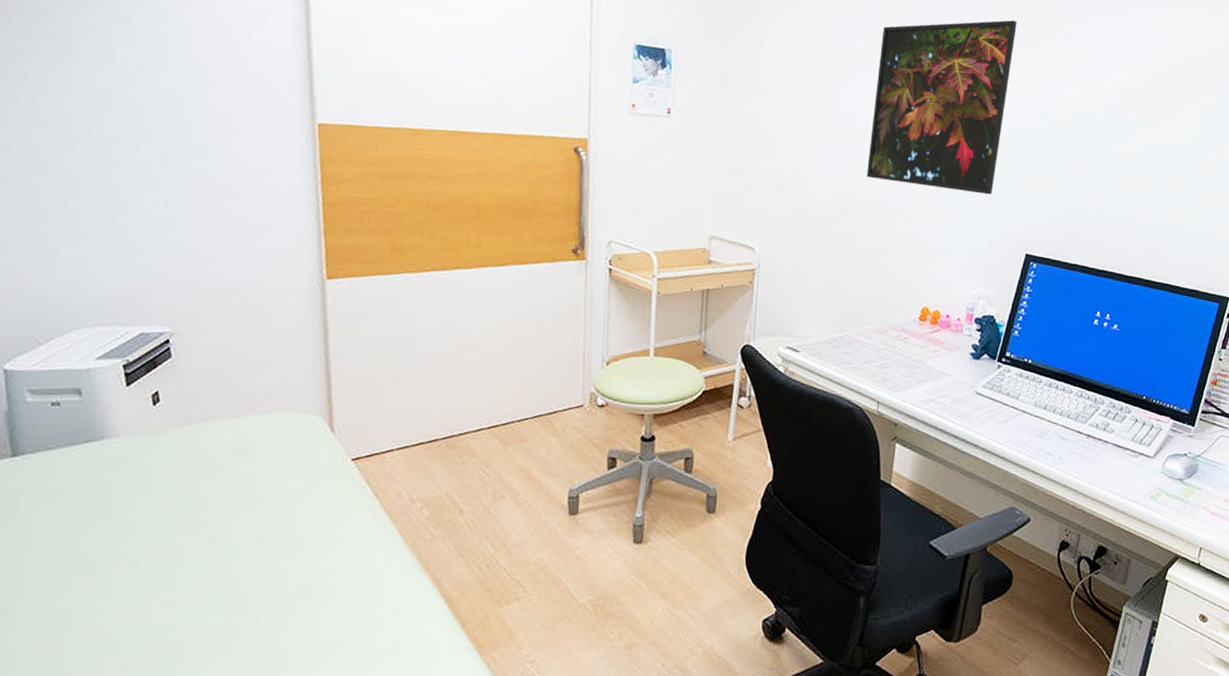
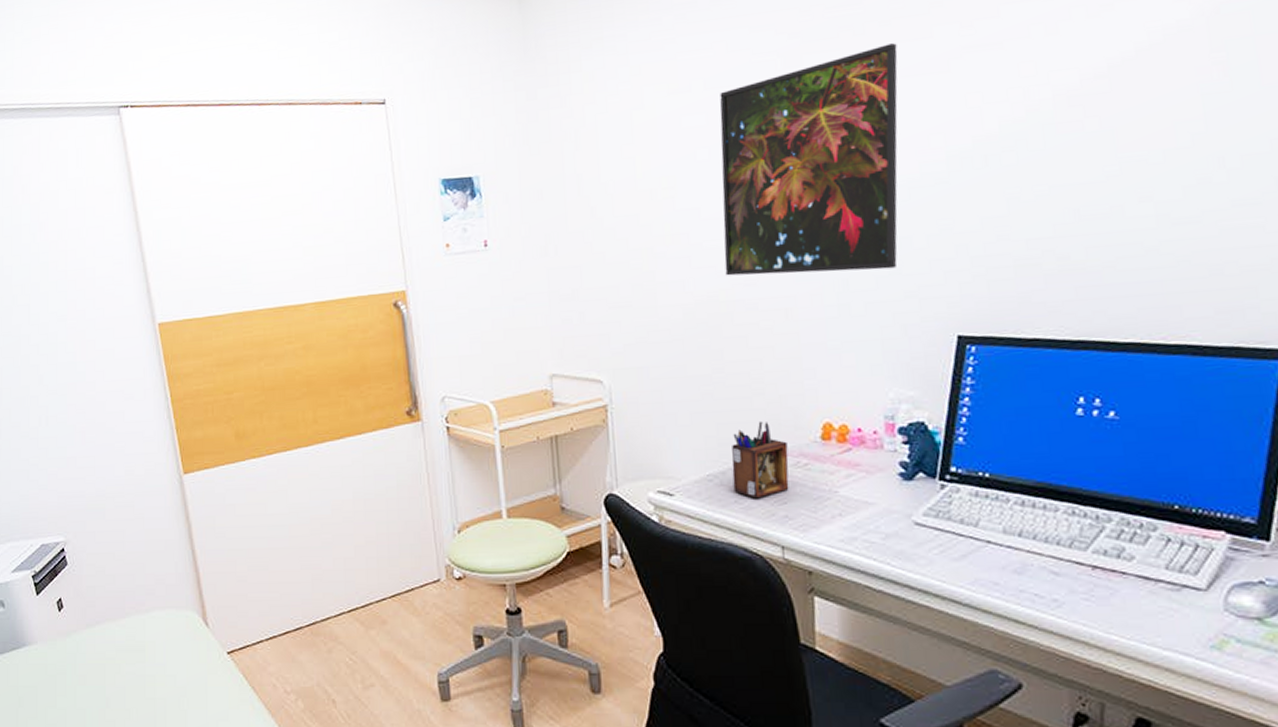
desk organizer: none [847,299,894,362] -> present [732,420,789,499]

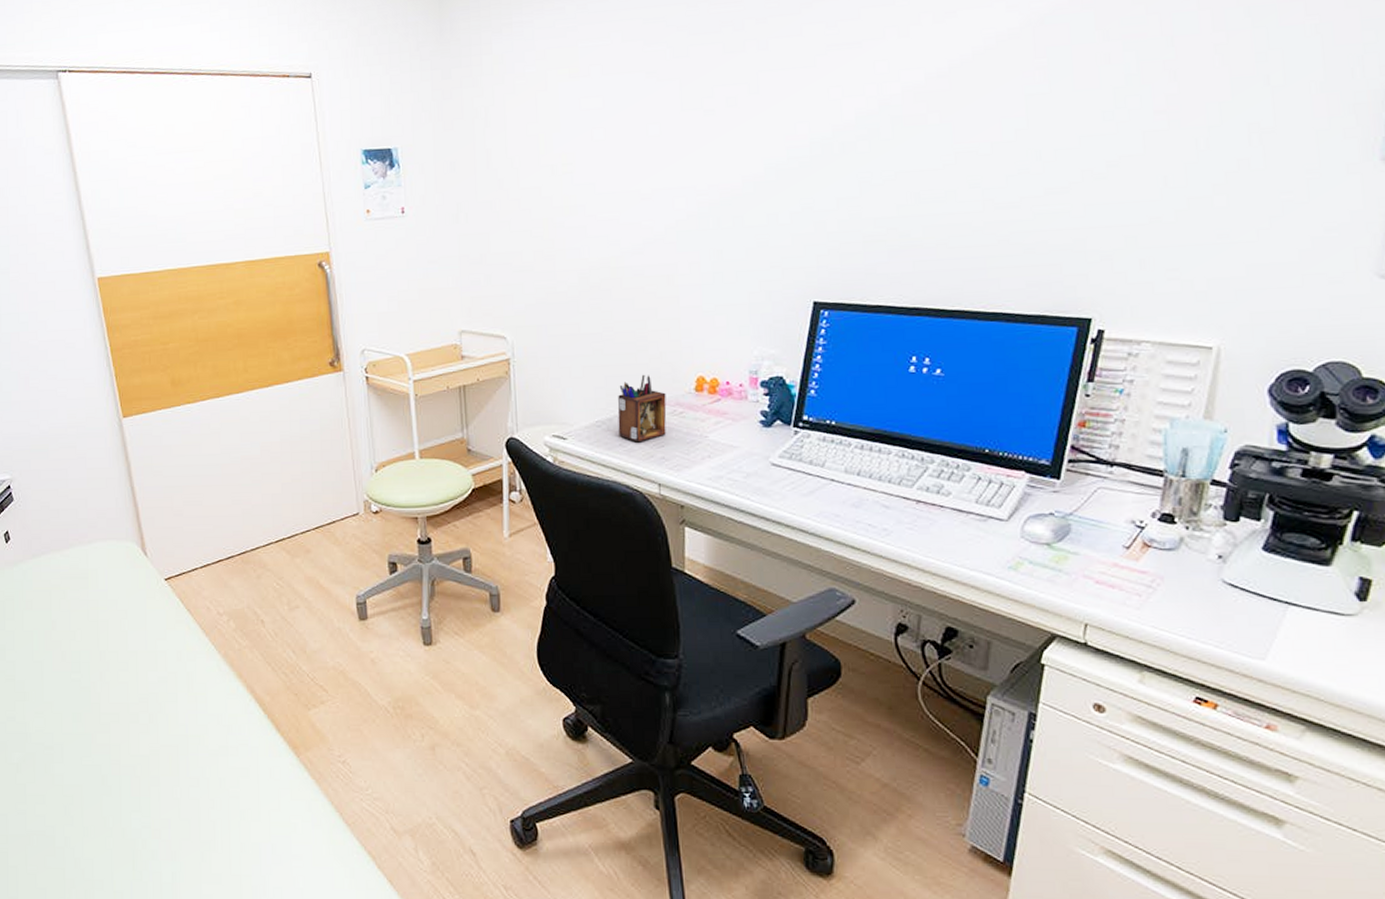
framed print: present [719,43,898,276] -> none [615,39,772,245]

